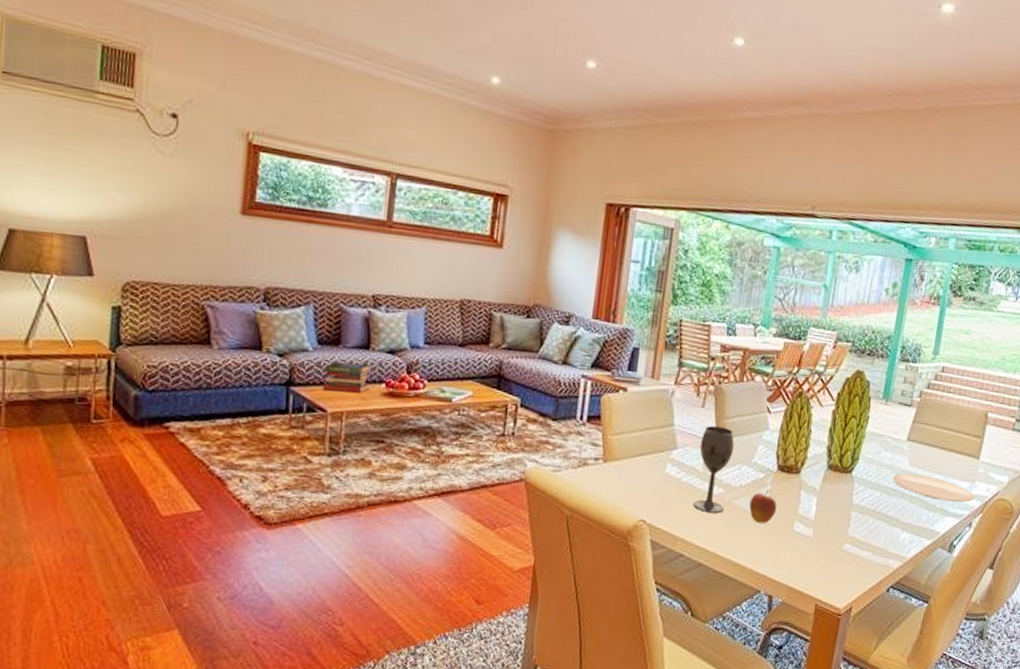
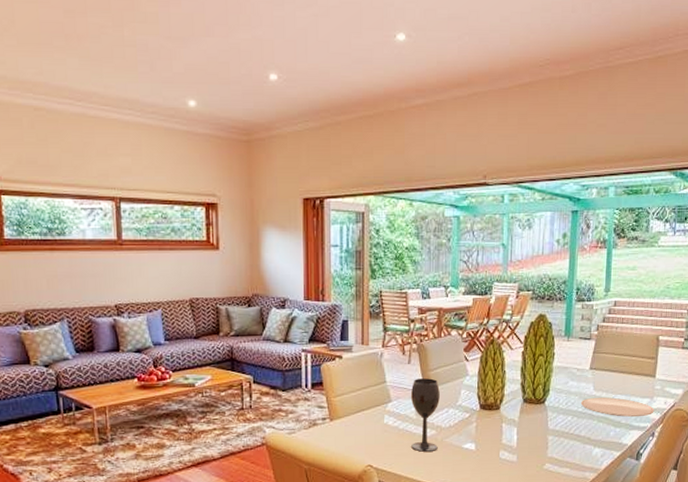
books: present [322,362,371,394] -> none [85,364,125,391]
fruit: present [749,490,777,523] -> none [460,426,483,455]

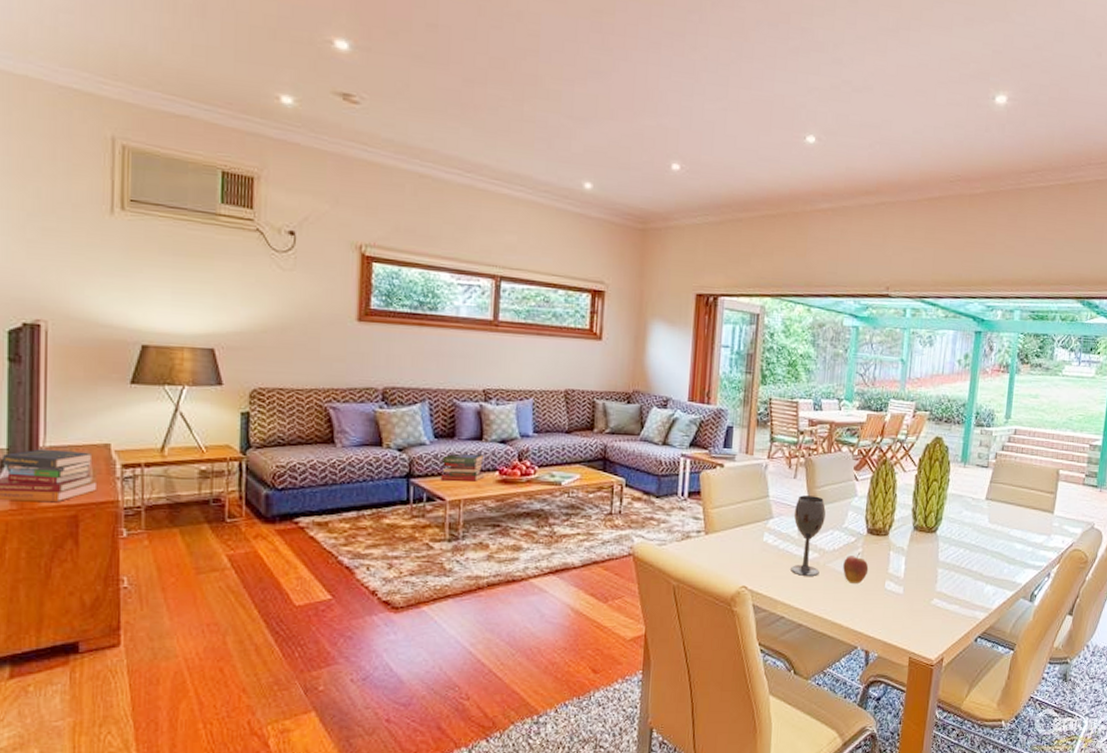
books: none [85,364,125,391] -> present [440,453,485,483]
fruit: none [460,426,483,455] -> present [843,552,869,583]
plate: present [580,397,655,417] -> none [974,530,1051,554]

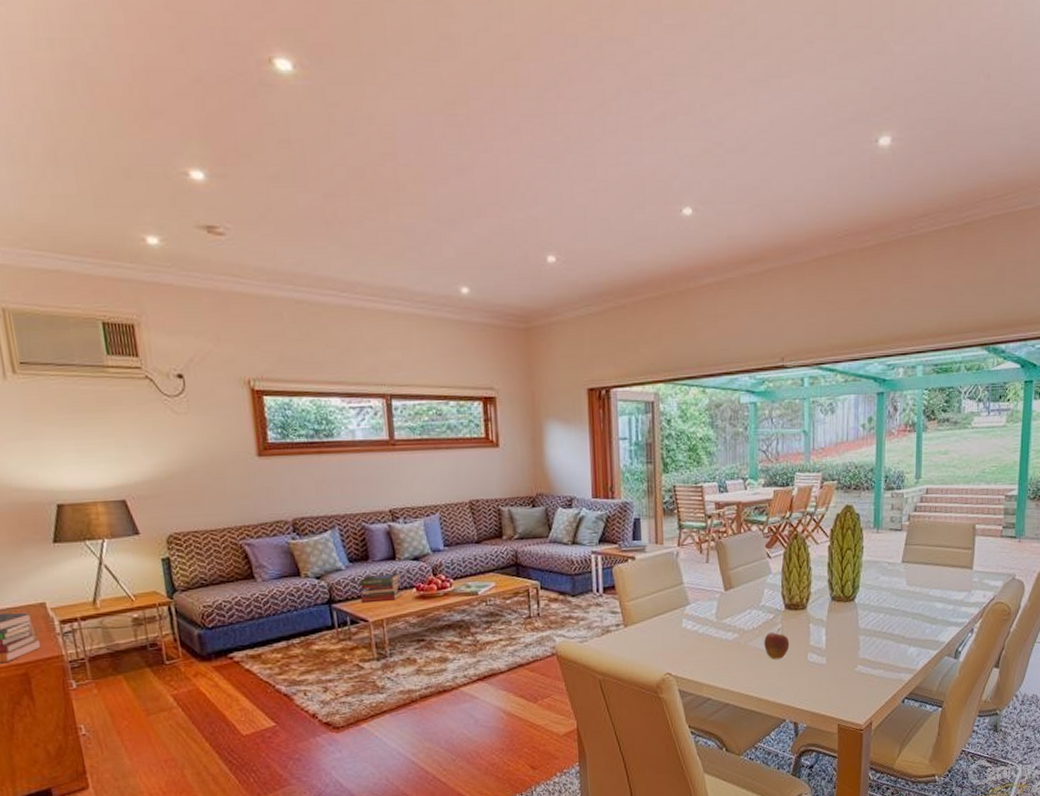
wine glass: present [791,495,826,576] -> none [709,578,741,657]

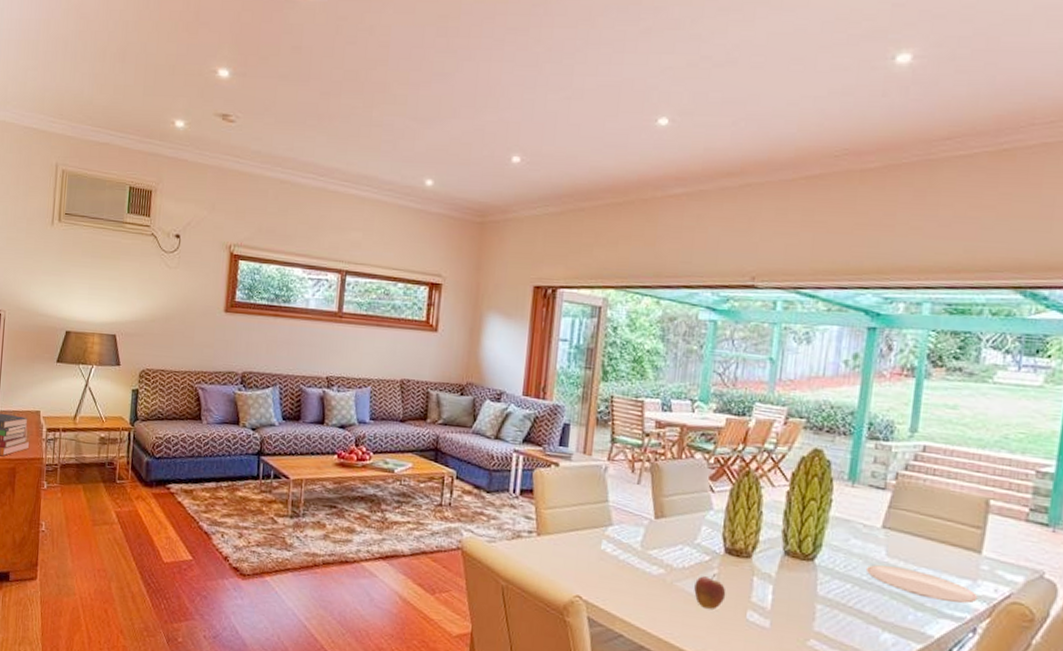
books: present [360,573,403,604] -> none [286,436,325,464]
plate: none [893,592,973,613] -> present [865,565,978,603]

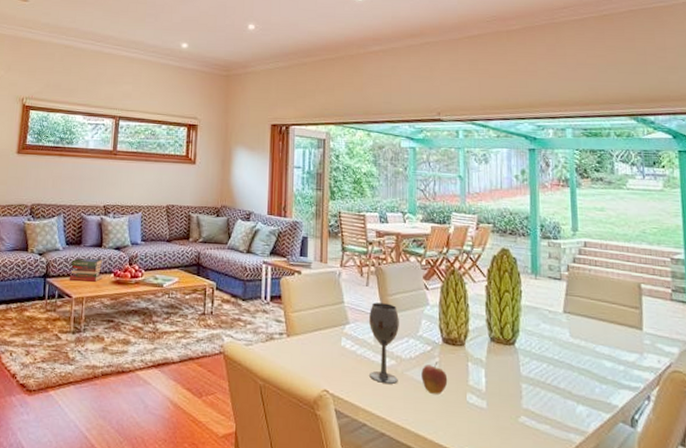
books: none [286,436,325,464] -> present [69,258,103,283]
wine glass: none [632,503,675,595] -> present [368,302,399,384]
plate: present [865,565,978,603] -> none [556,345,647,374]

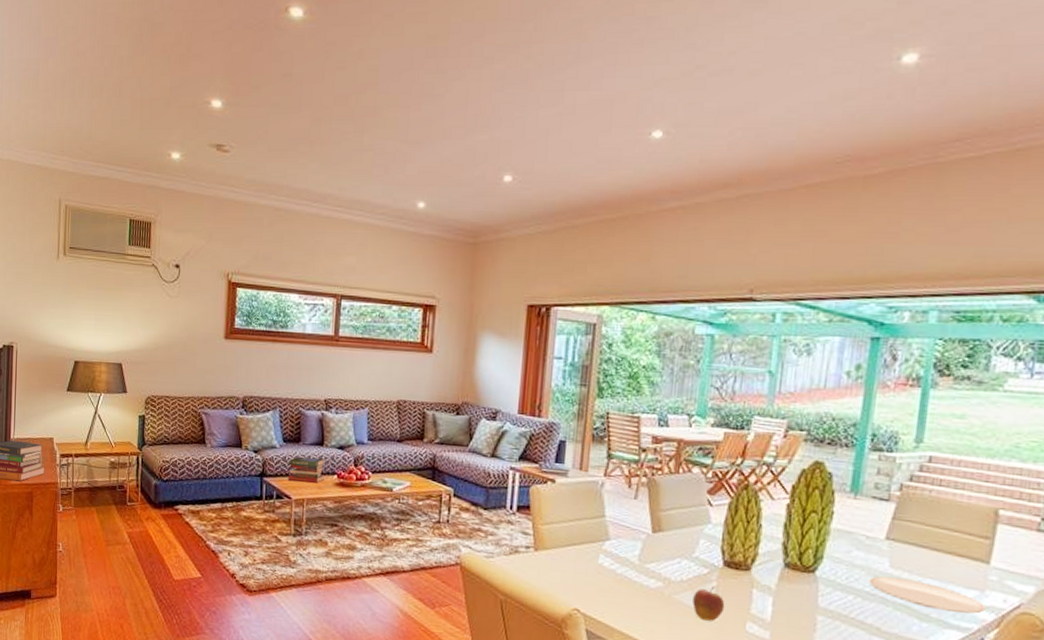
wine glass: present [368,302,399,384] -> none [629,518,672,607]
plate: none [556,345,647,374] -> present [868,576,986,614]

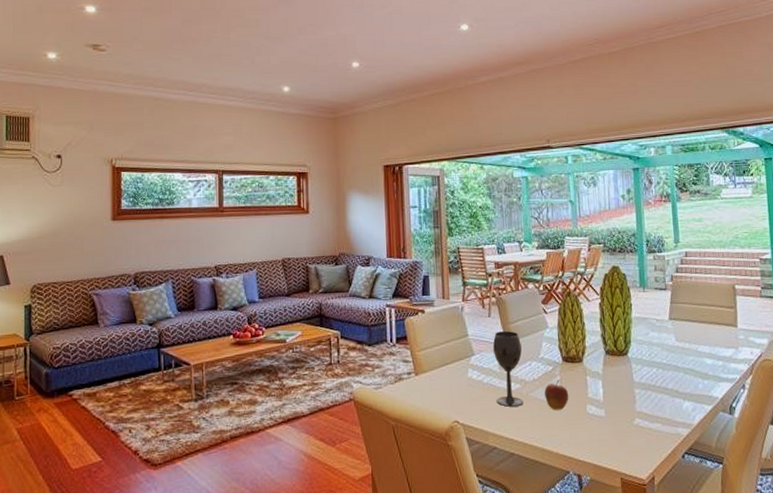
books: present [287,457,325,484] -> none [185,321,222,349]
wine glass: none [629,518,672,607] -> present [492,331,524,407]
plate: present [868,576,986,614] -> none [664,348,742,368]

